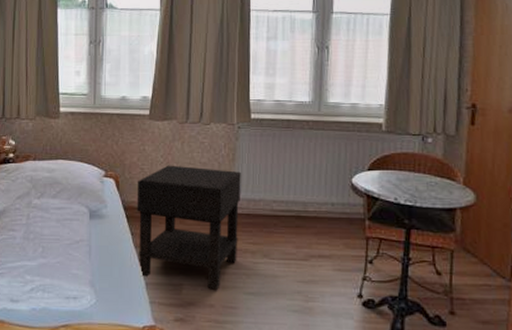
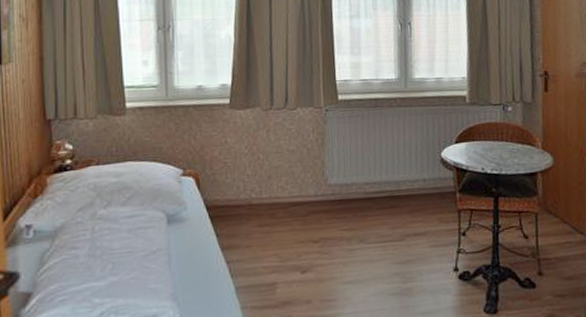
nightstand: present [137,165,241,290] -> none [219,155,333,284]

